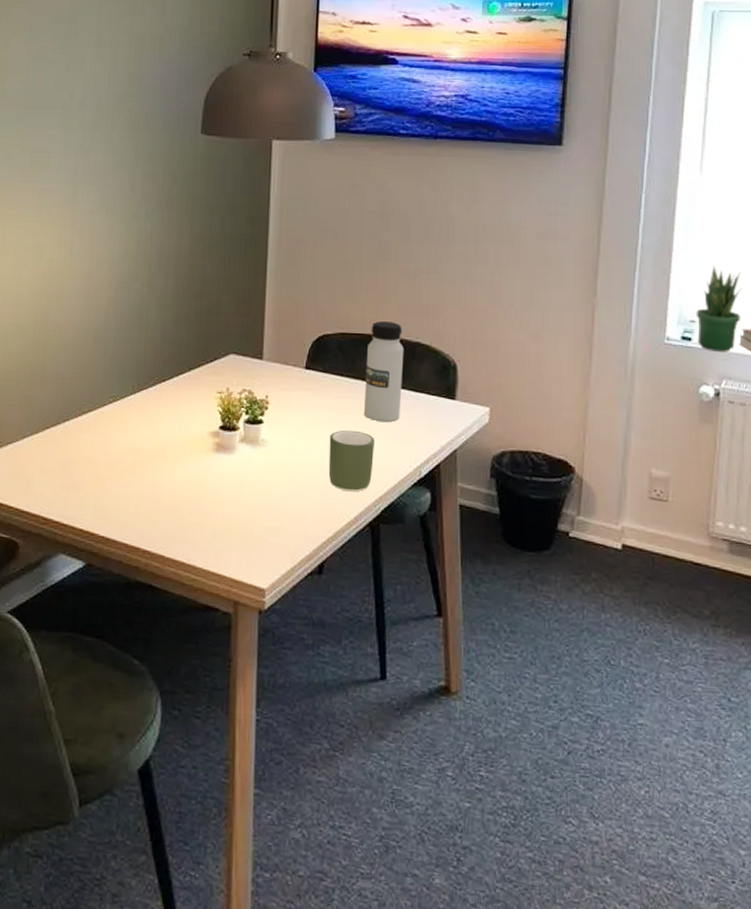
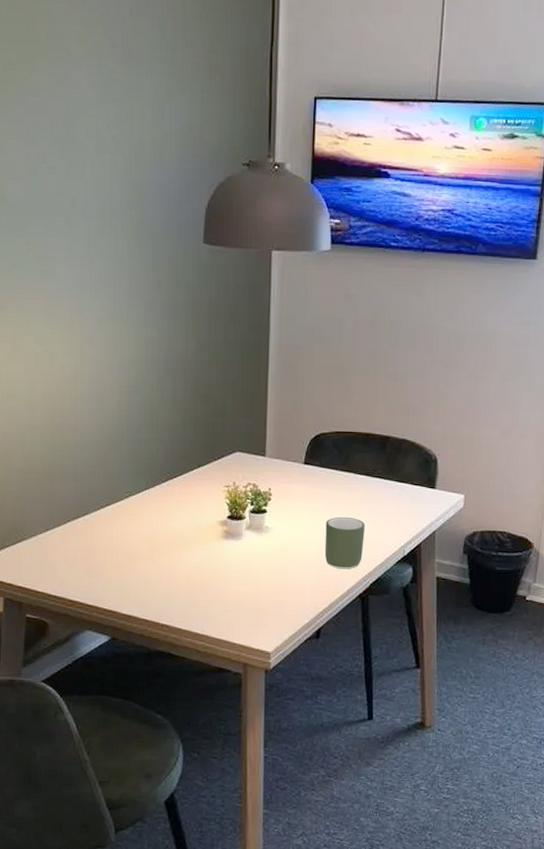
water bottle: present [363,321,405,422] -> none [355,421,392,509]

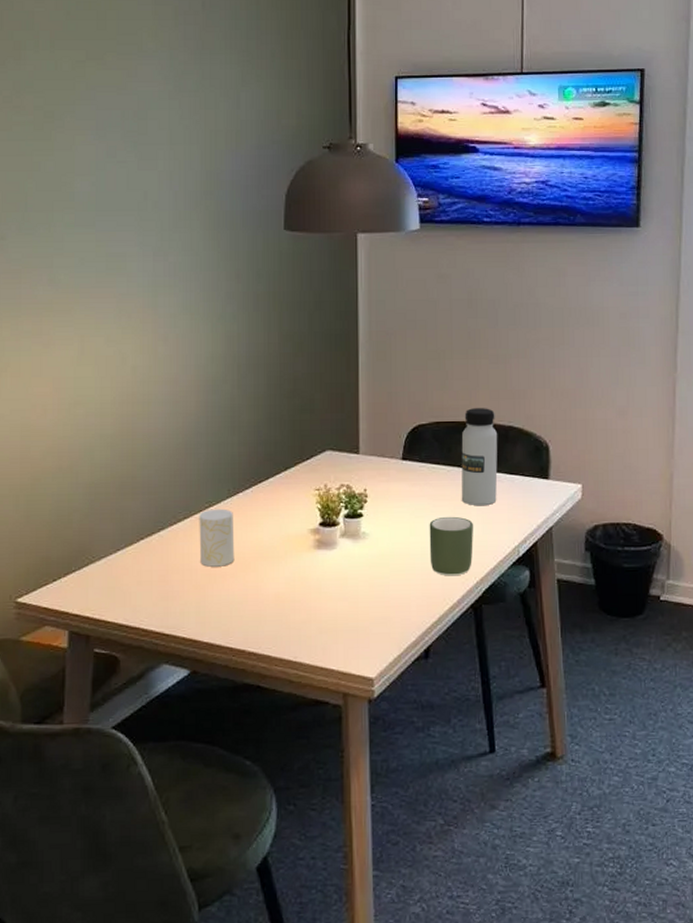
cup: none [120,498,151,550] -> present [199,508,235,567]
water bottle: none [355,421,392,509] -> present [461,408,498,506]

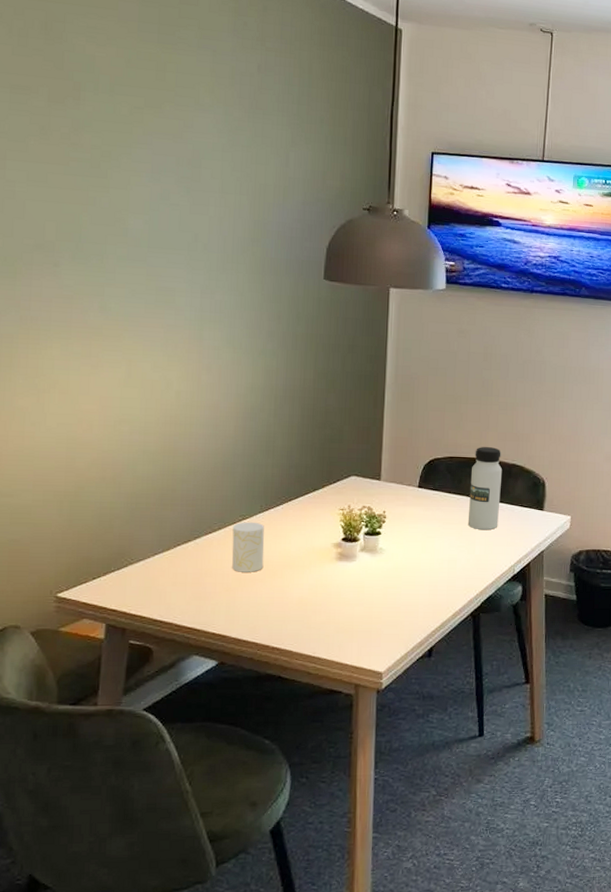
mug: present [429,516,473,576] -> none [437,537,477,589]

